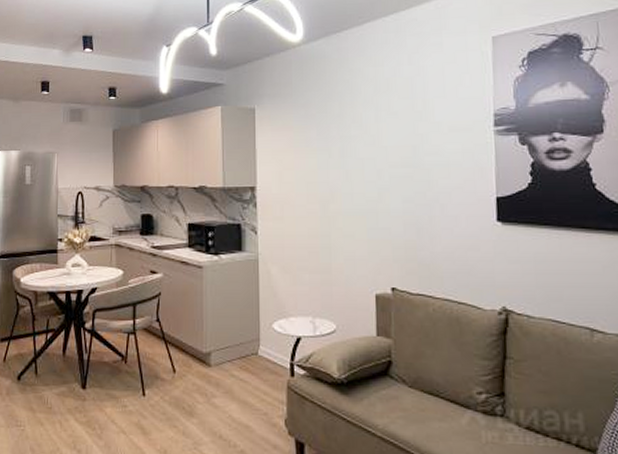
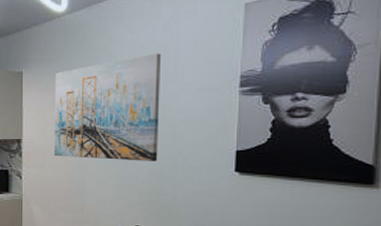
wall art: none [292,88,412,211] -> present [54,53,161,161]

